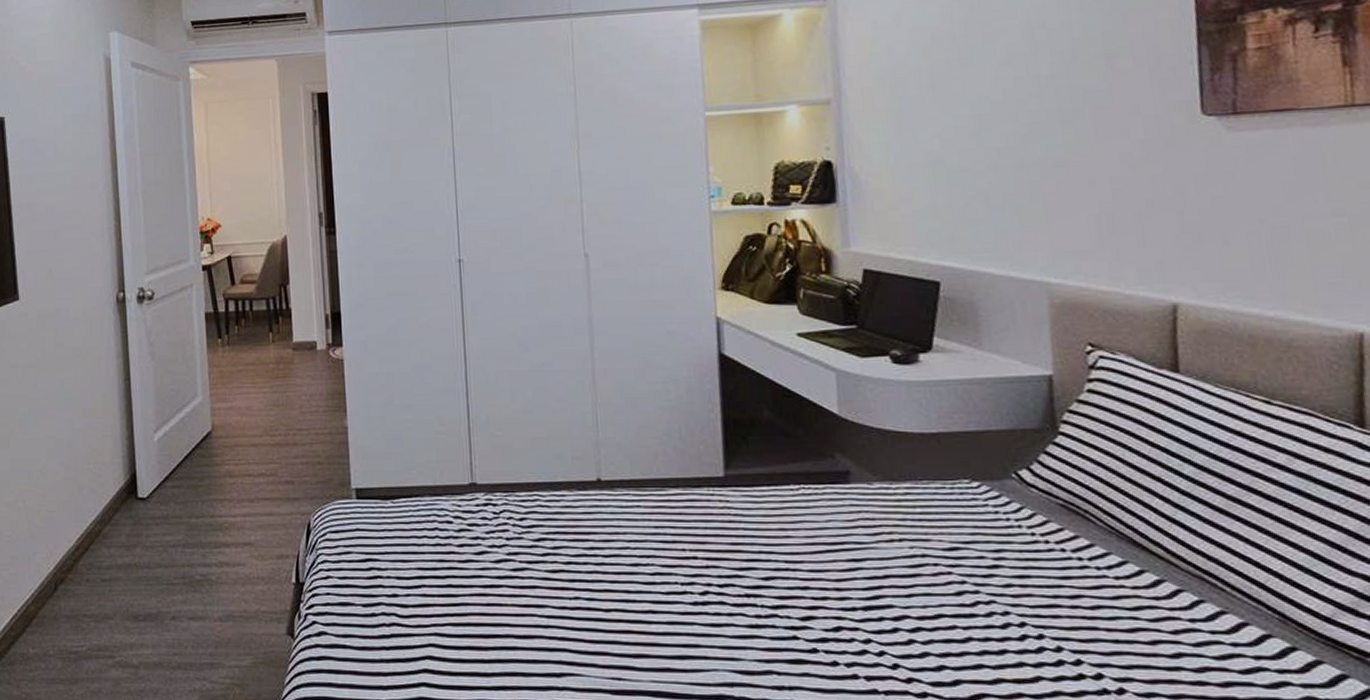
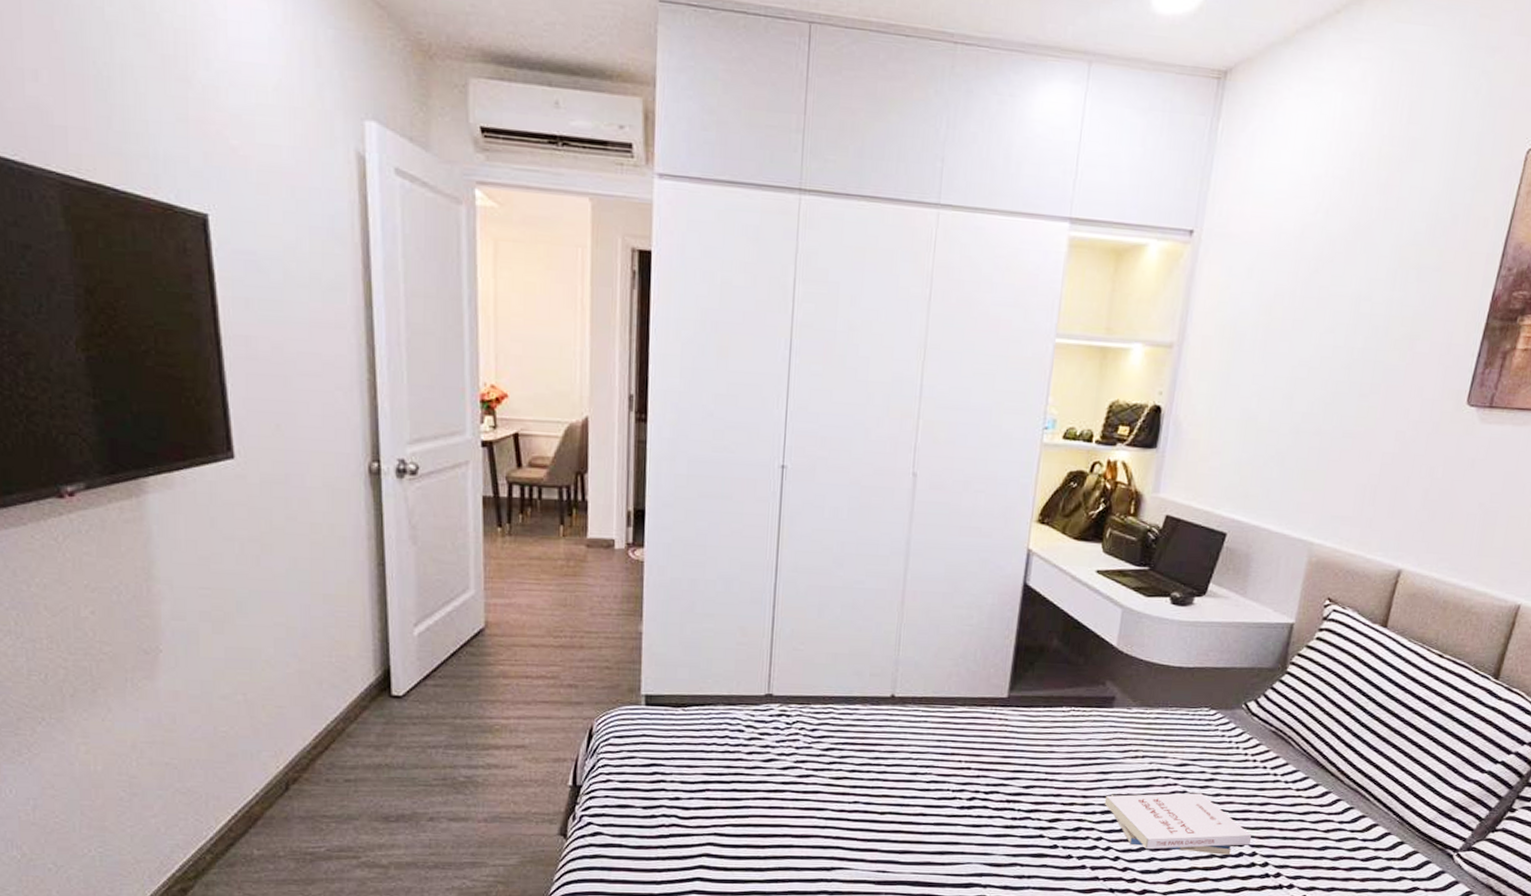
books: none [863,583,1070,663] -> present [1104,793,1252,855]

